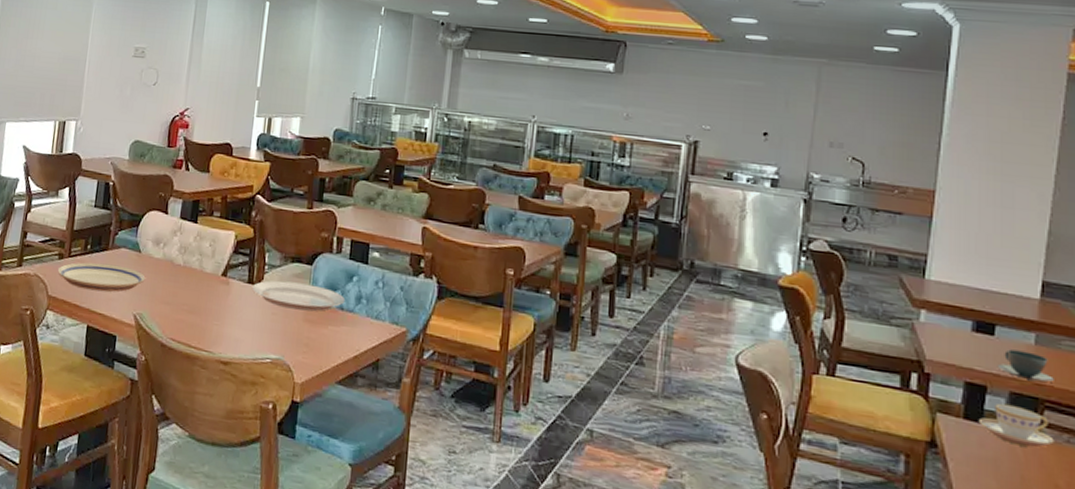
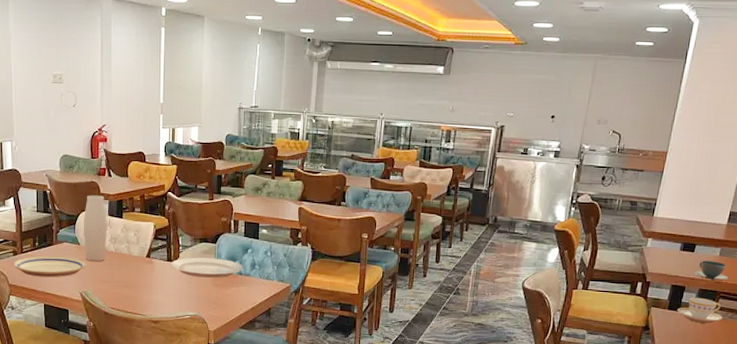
vase: none [146,191,179,277] -> present [83,195,107,262]

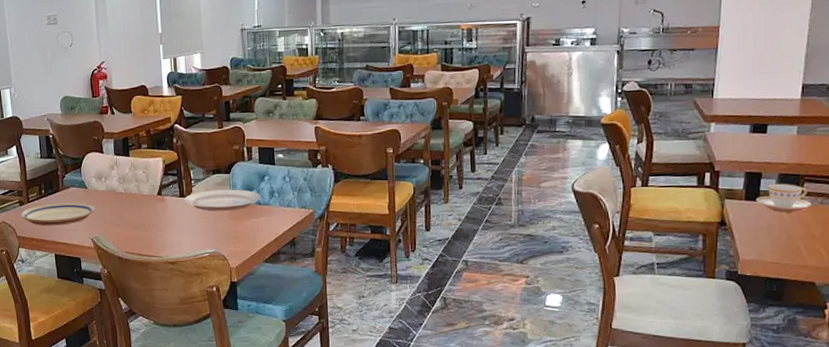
vase: present [83,195,107,262] -> none [89,135,115,205]
teacup: present [693,260,728,280] -> none [769,141,811,162]

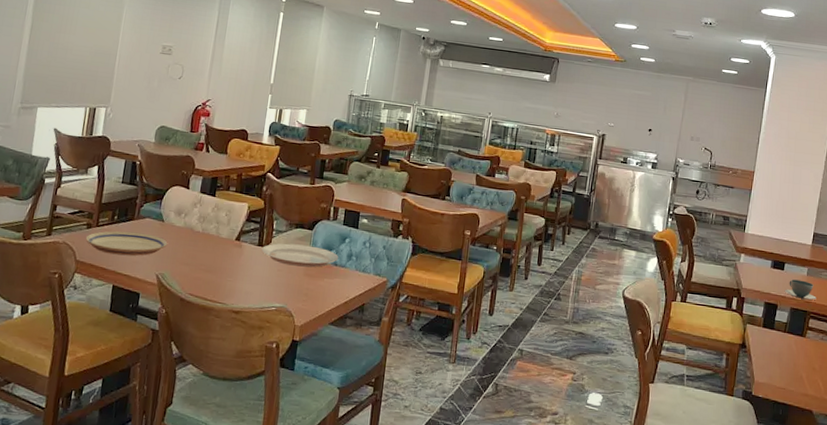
teacup: present [755,183,812,213] -> none [771,315,814,344]
teacup: none [769,141,811,162] -> present [784,279,817,300]

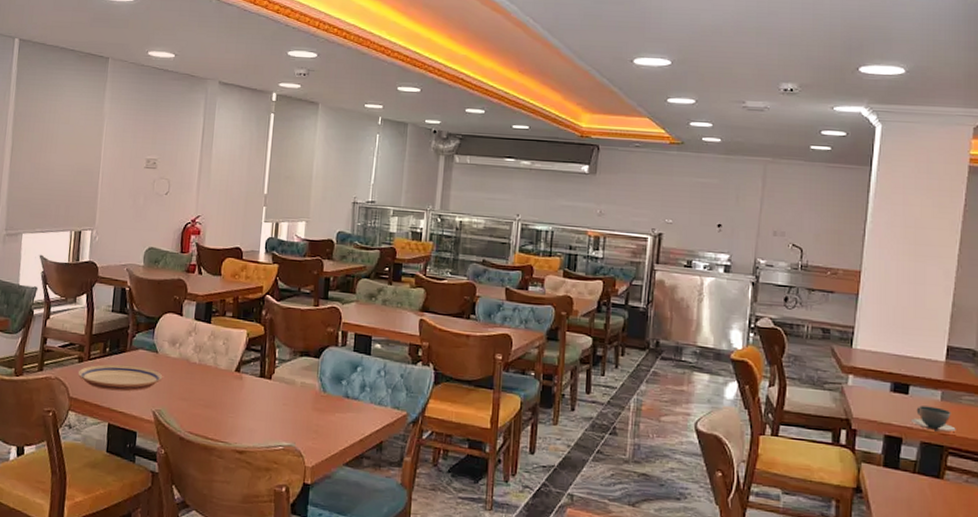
plate: present [261,243,339,268] -> none [263,373,351,401]

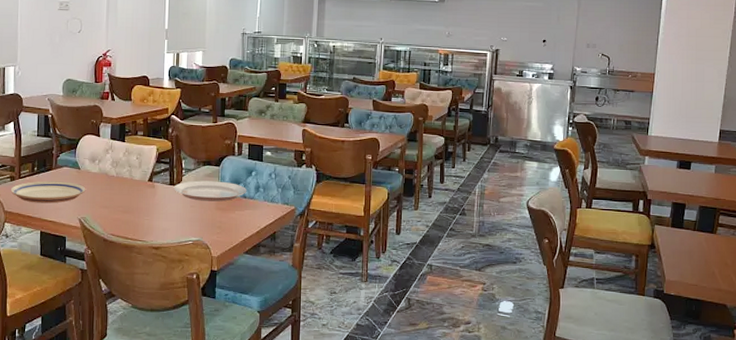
plate: none [263,373,351,401] -> present [173,180,247,202]
teacup: present [910,405,956,432] -> none [692,178,726,197]

